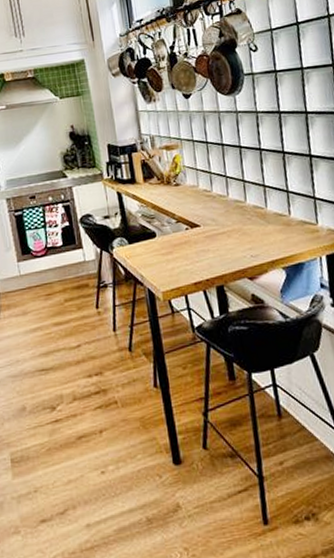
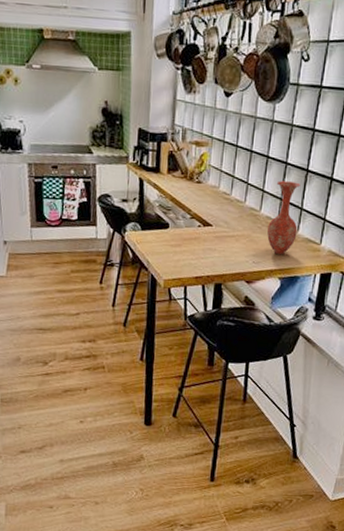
vase: none [256,166,290,244] -> present [267,181,301,255]

